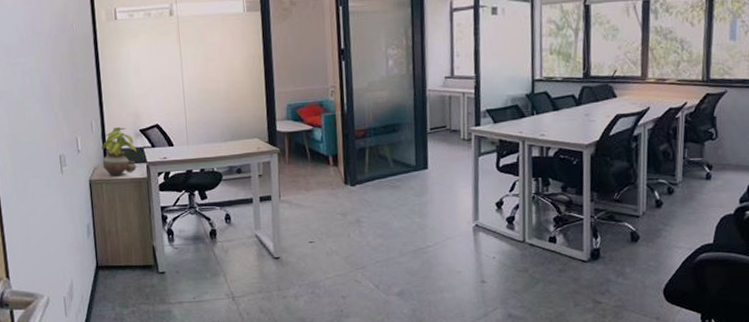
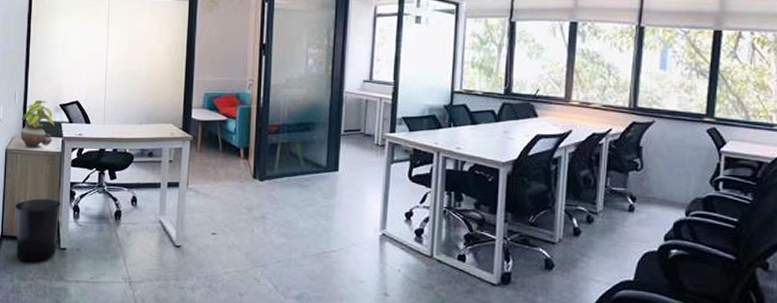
waste bin: none [106,225,155,289] -> present [14,198,61,262]

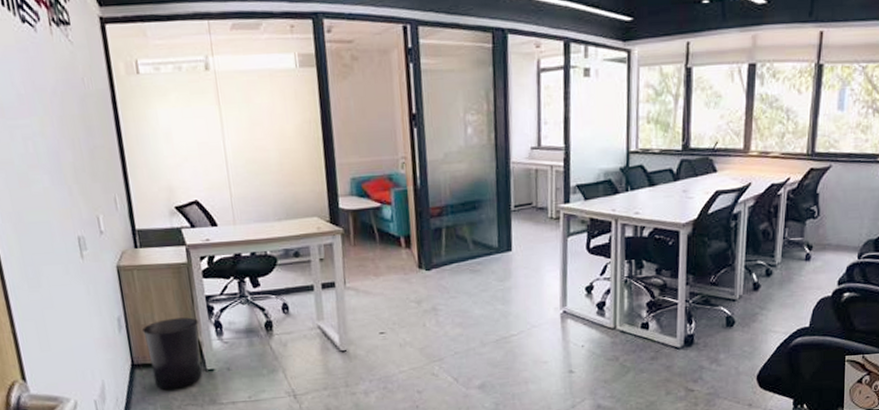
potted plant: present [20,100,55,148] -> none [129,204,175,262]

